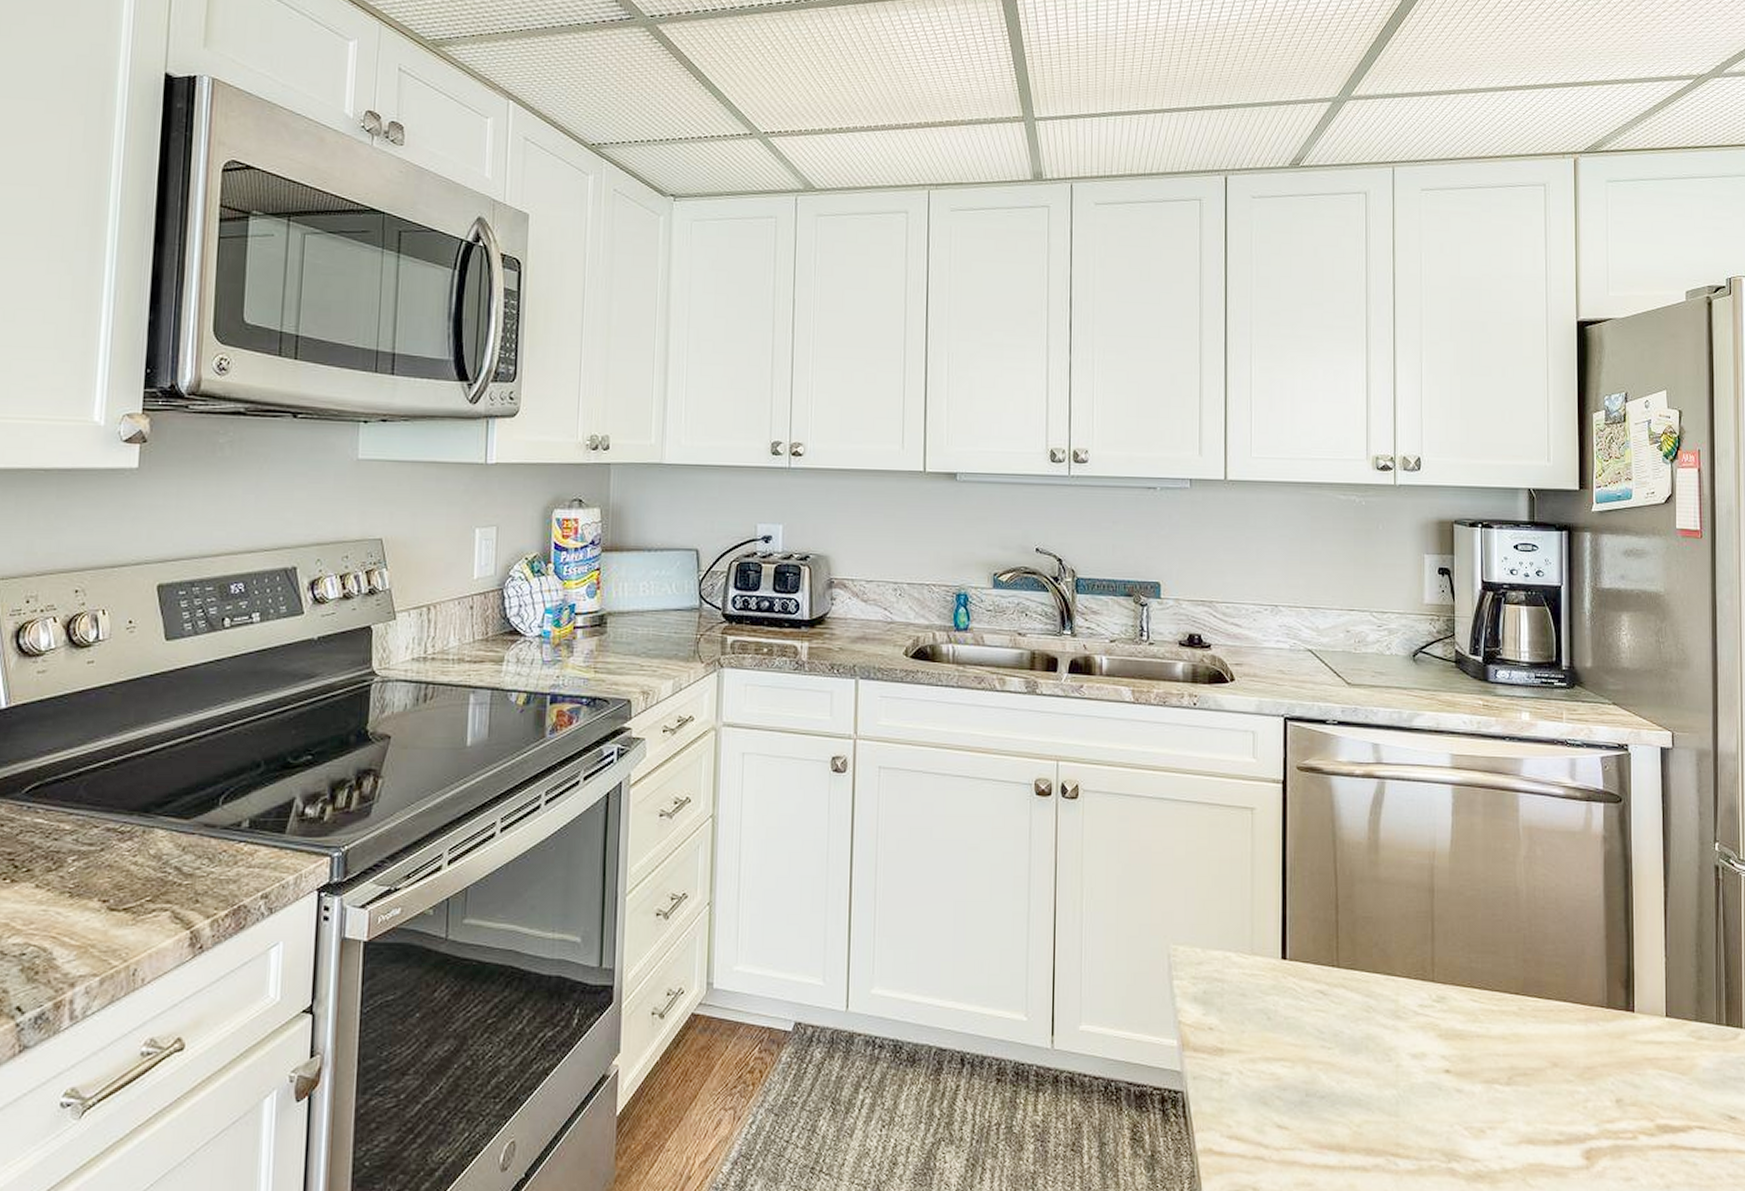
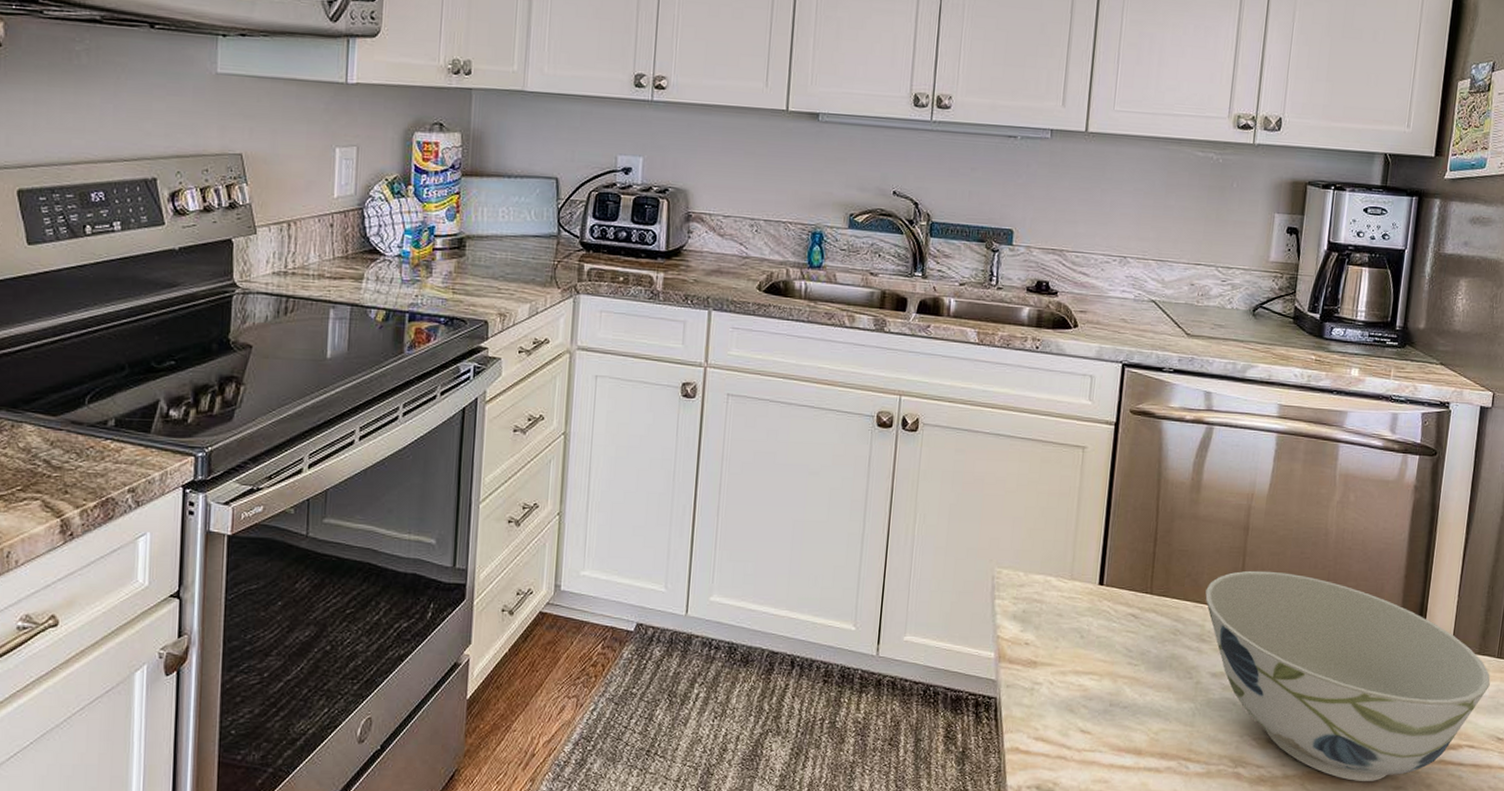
bowl: none [1396,936,1713,1173] -> present [1205,570,1491,781]

